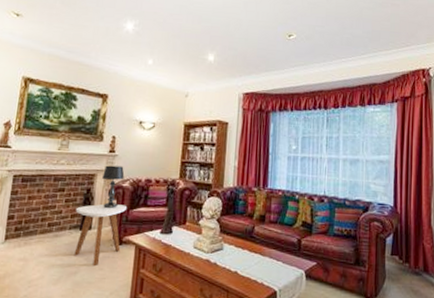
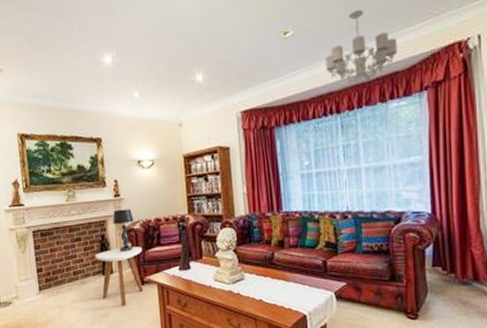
chandelier: none [319,29,377,88] -> present [325,9,398,85]

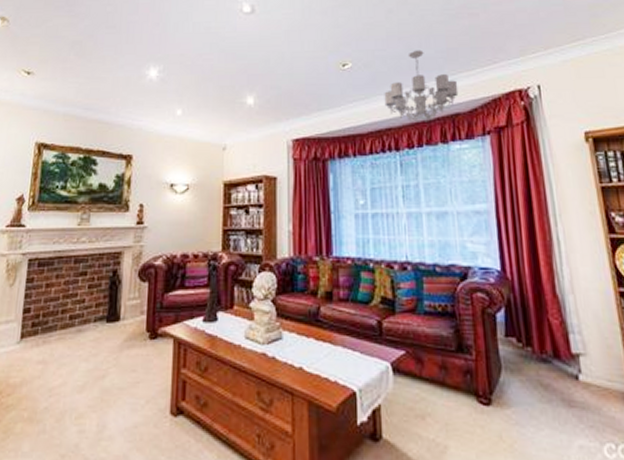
side table: present [95,246,144,307] -> none [100,288,162,368]
table lamp: present [113,209,134,253] -> none [130,240,156,294]

